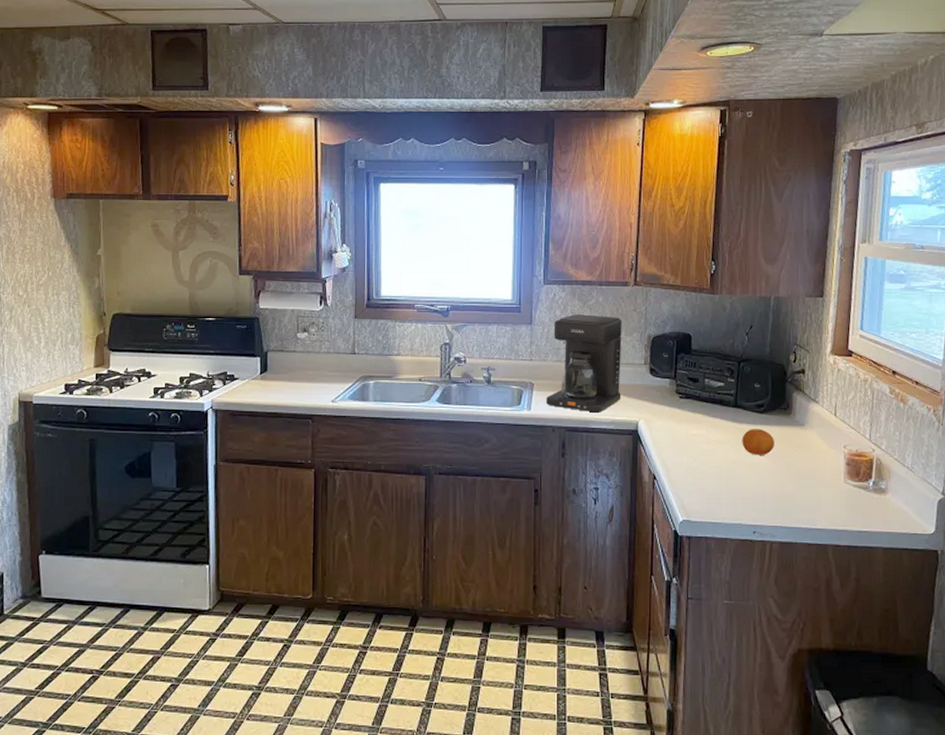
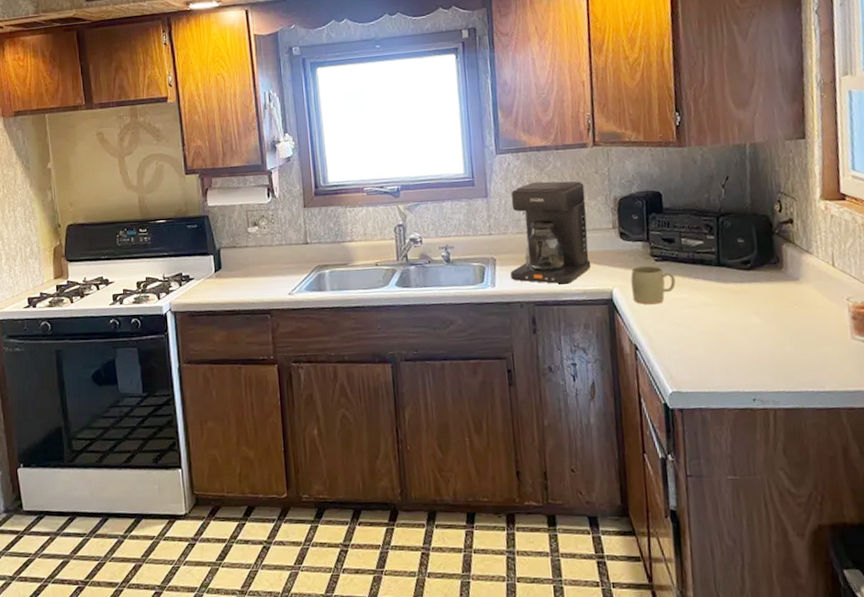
mug: none [656,401,696,438] -> present [630,265,676,305]
fruit: present [742,429,774,455] -> none [729,287,767,316]

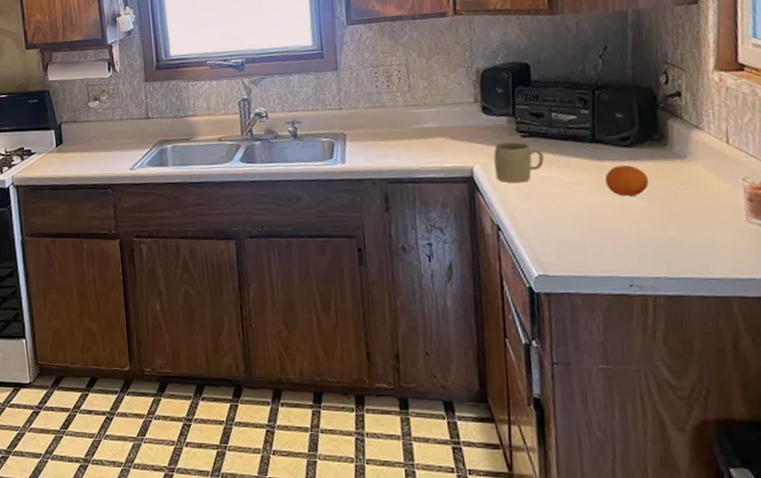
coffee maker: present [510,181,592,284] -> none [362,52,450,161]
fruit: none [729,287,767,316] -> present [605,165,648,196]

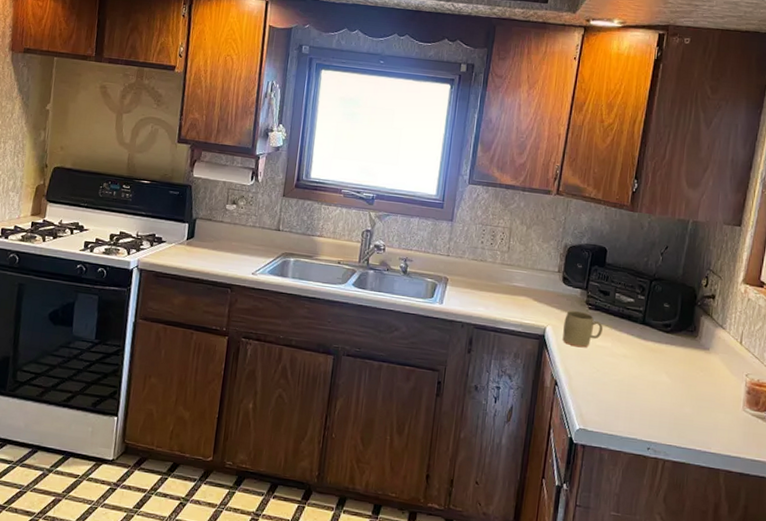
fruit: present [605,165,648,196] -> none [645,347,678,375]

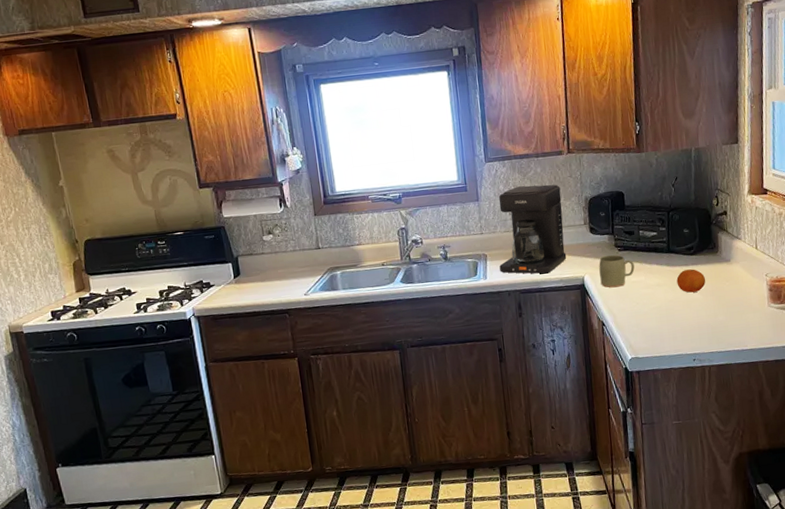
coffee maker: none [458,216,541,314] -> present [498,184,567,274]
fruit: none [645,347,678,375] -> present [676,269,705,293]

